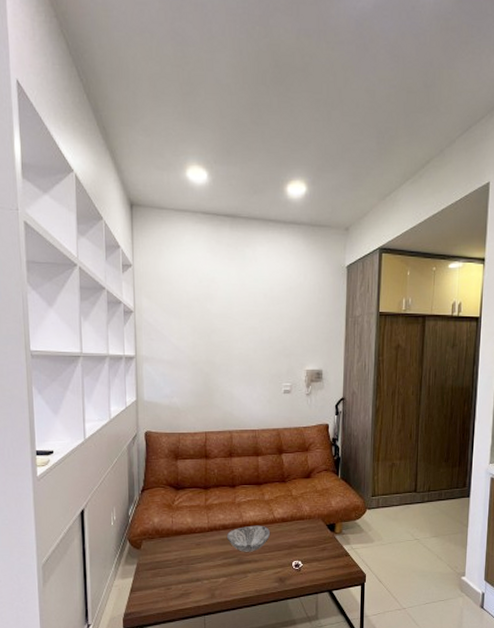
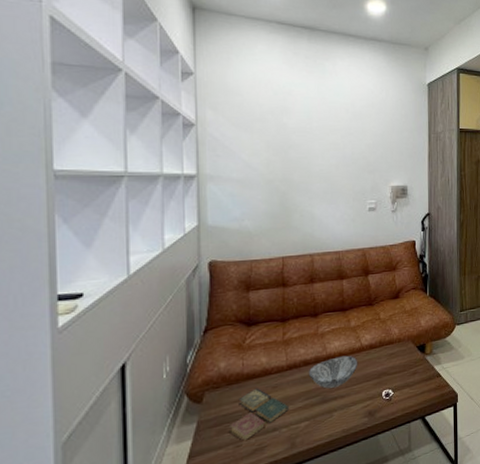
book: none [162,543,209,585] -> present [230,388,289,440]

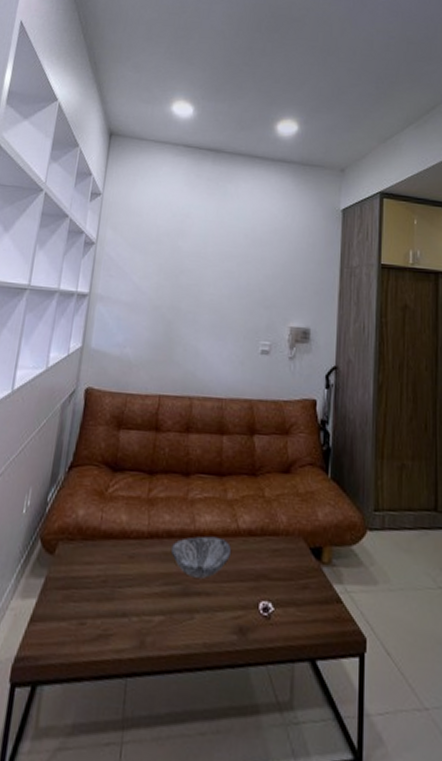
book: present [230,388,289,440] -> none [76,552,144,619]

